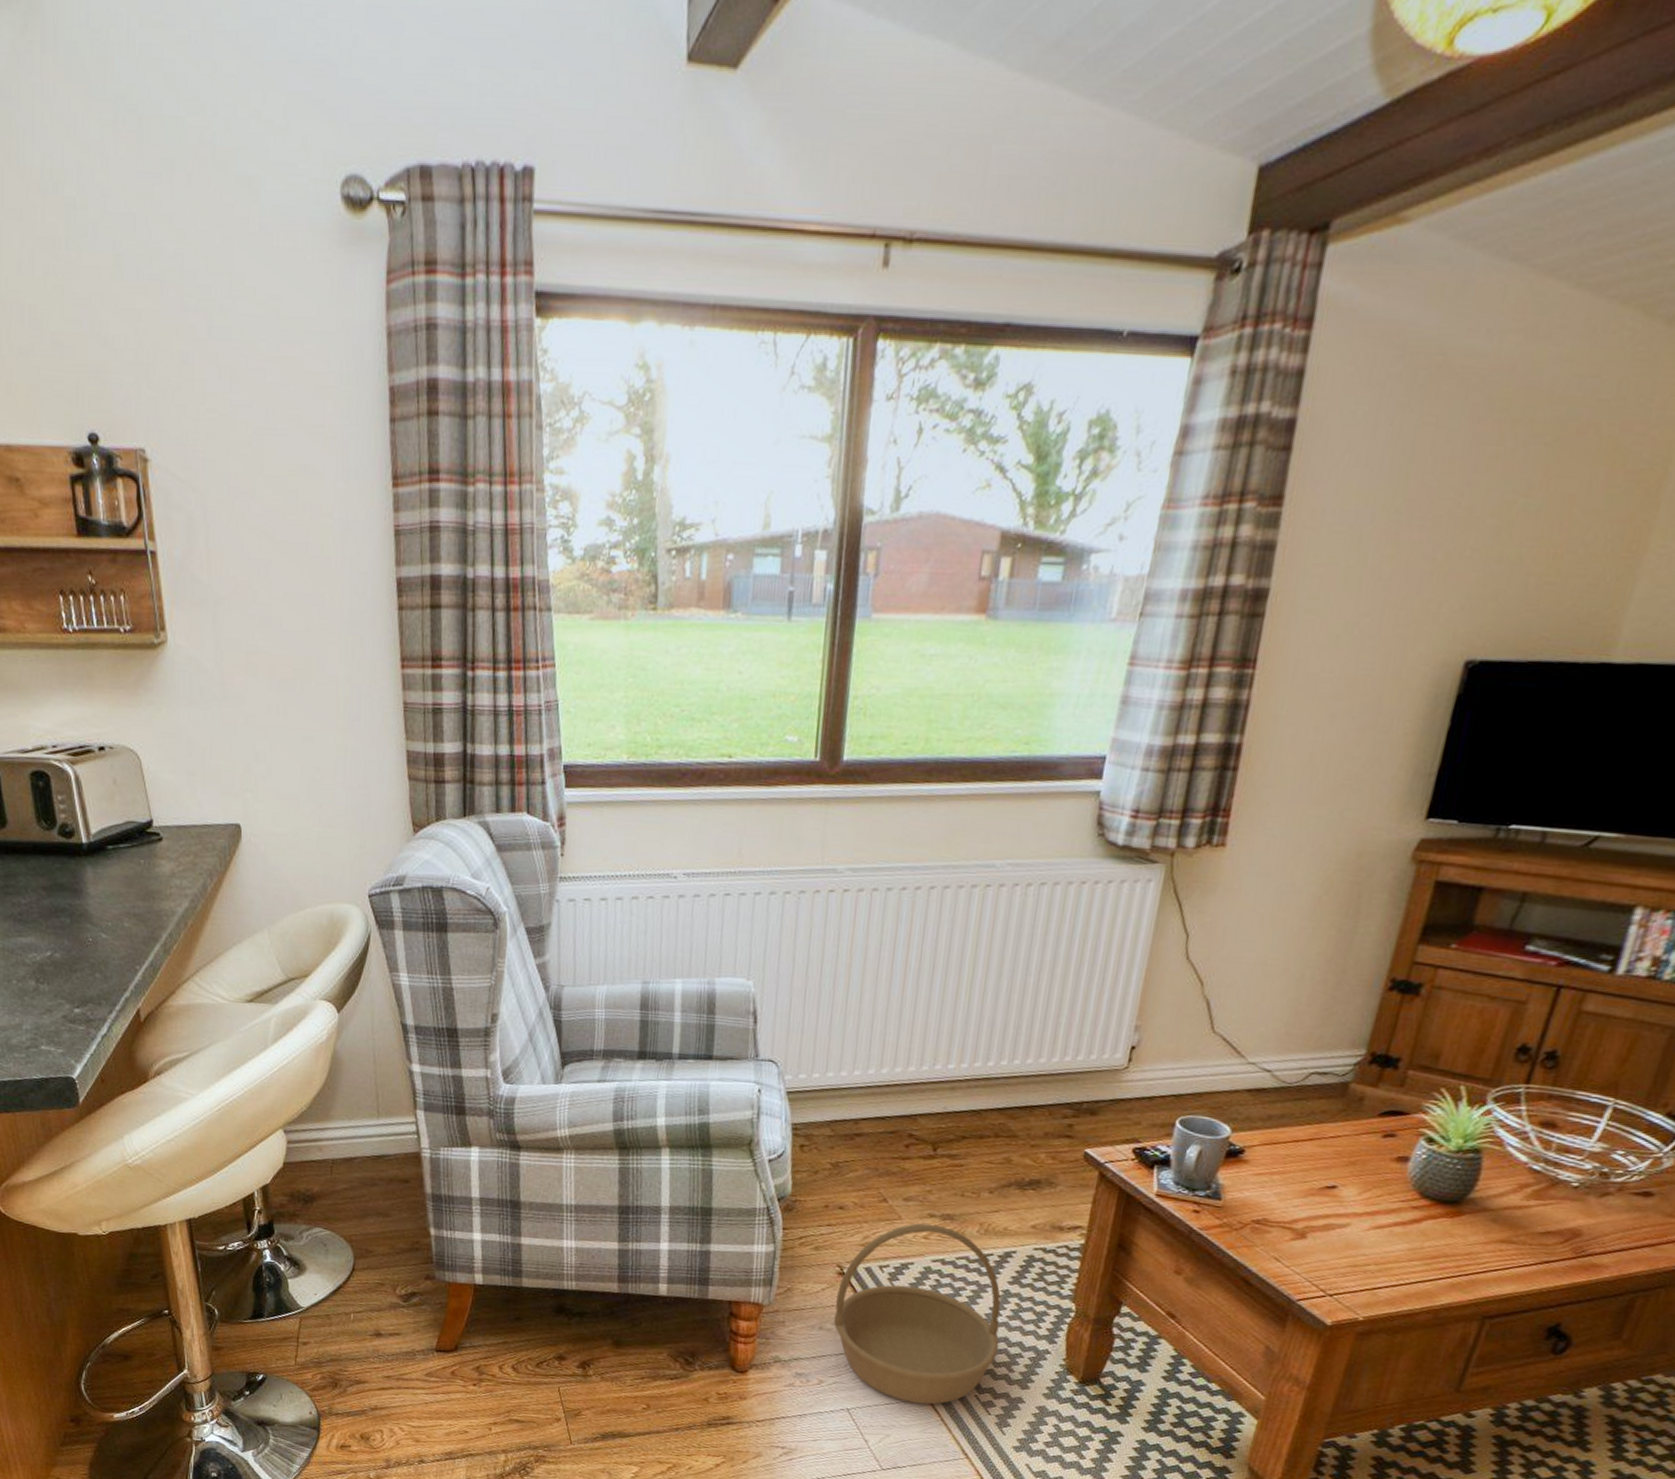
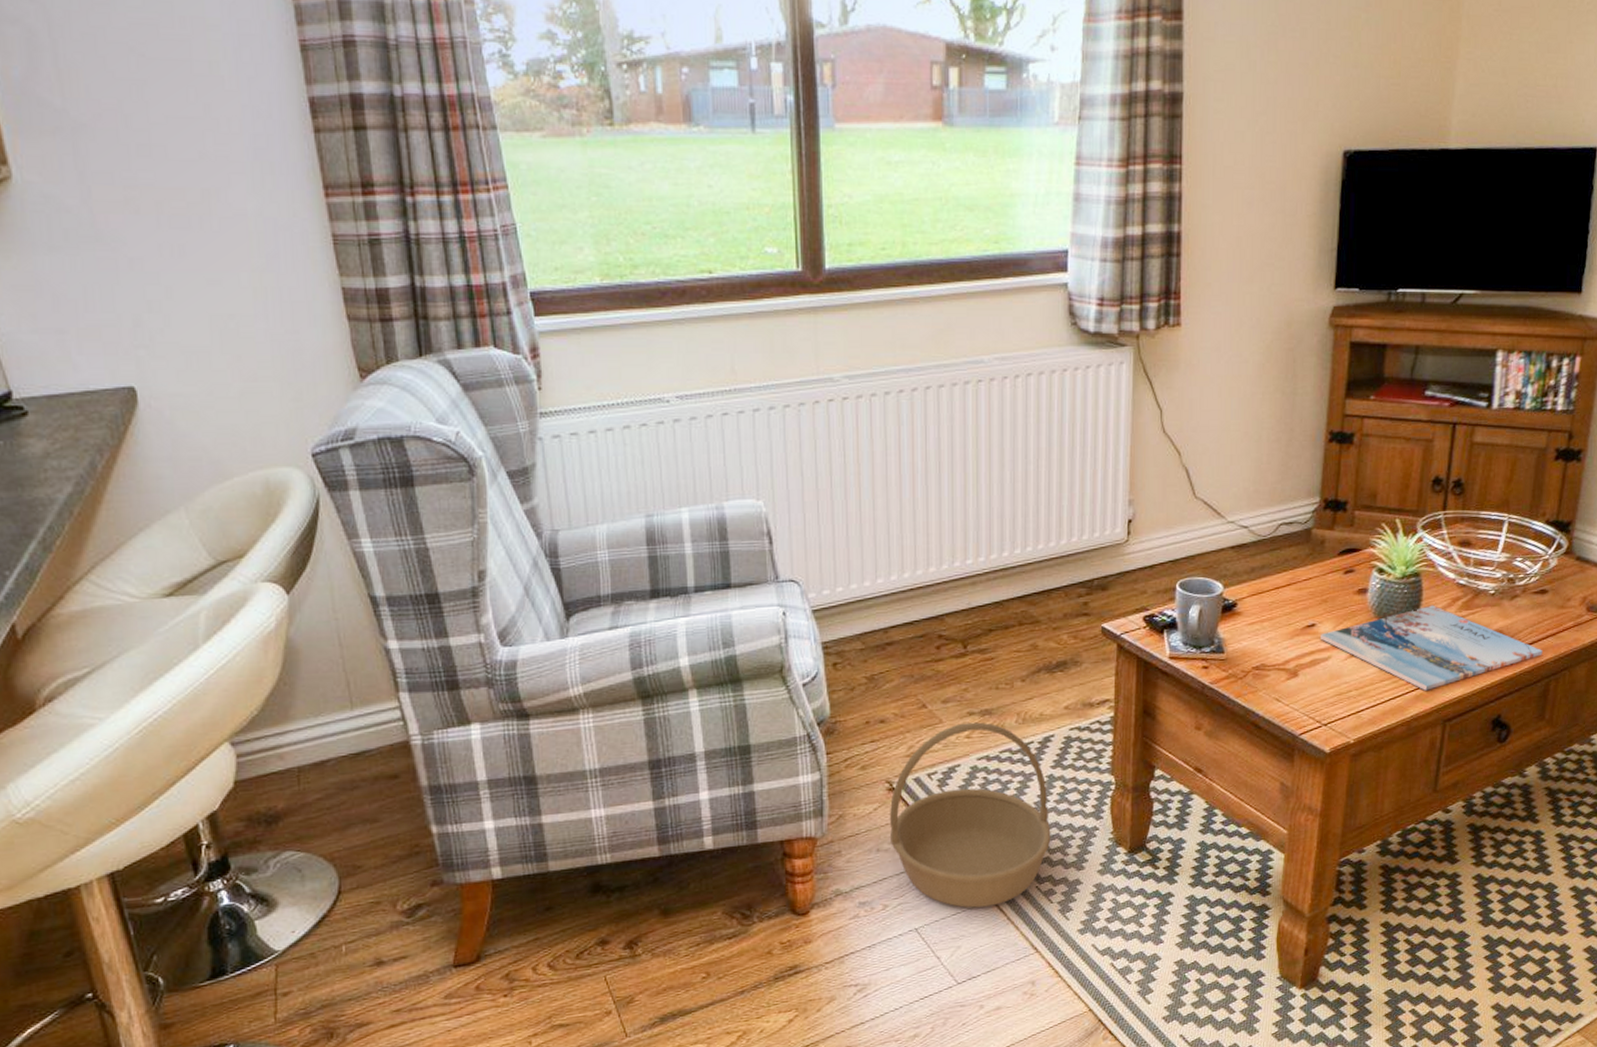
magazine: none [1341,1187,1633,1281] -> present [1321,605,1543,691]

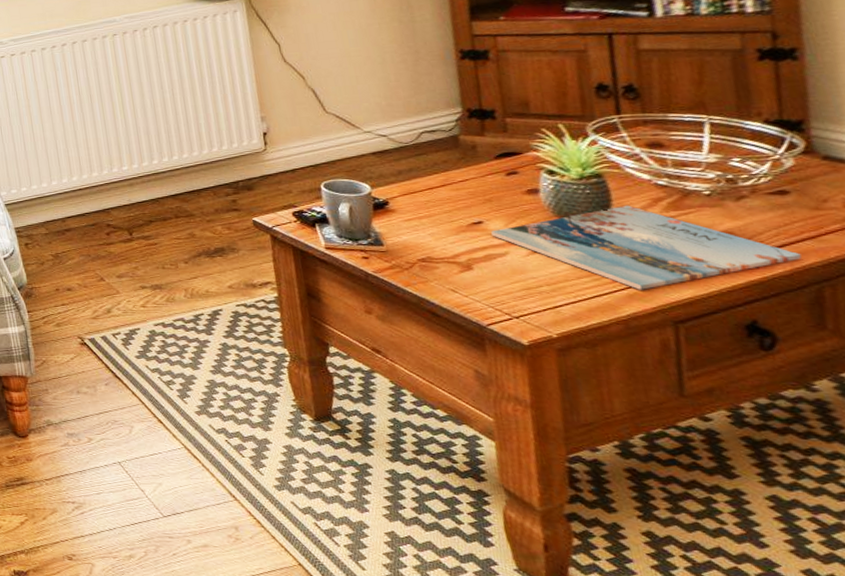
basket: present [889,722,1051,908] -> none [83,294,234,452]

